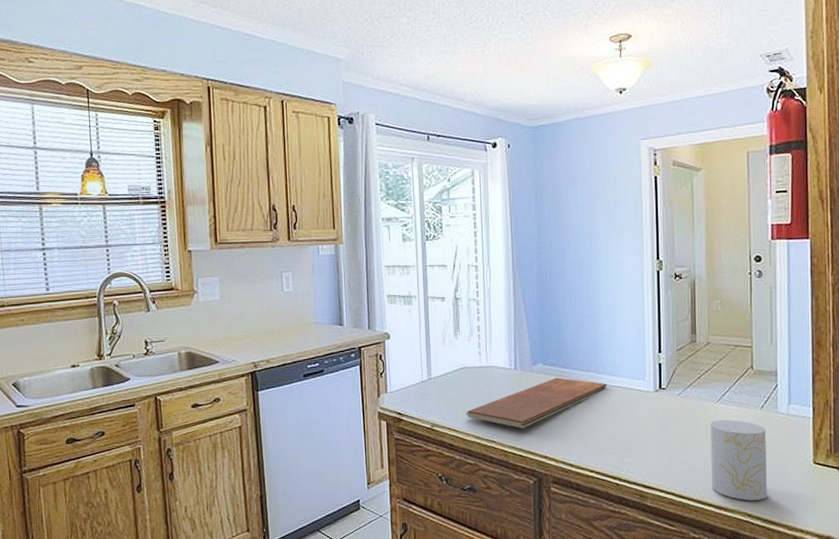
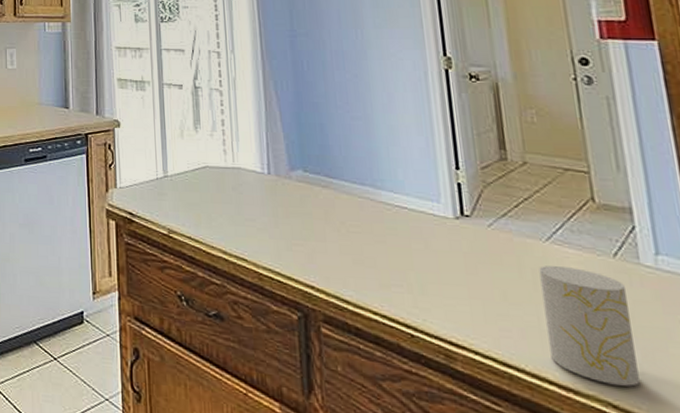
chopping board: present [466,377,607,429] -> none [209,189,389,248]

